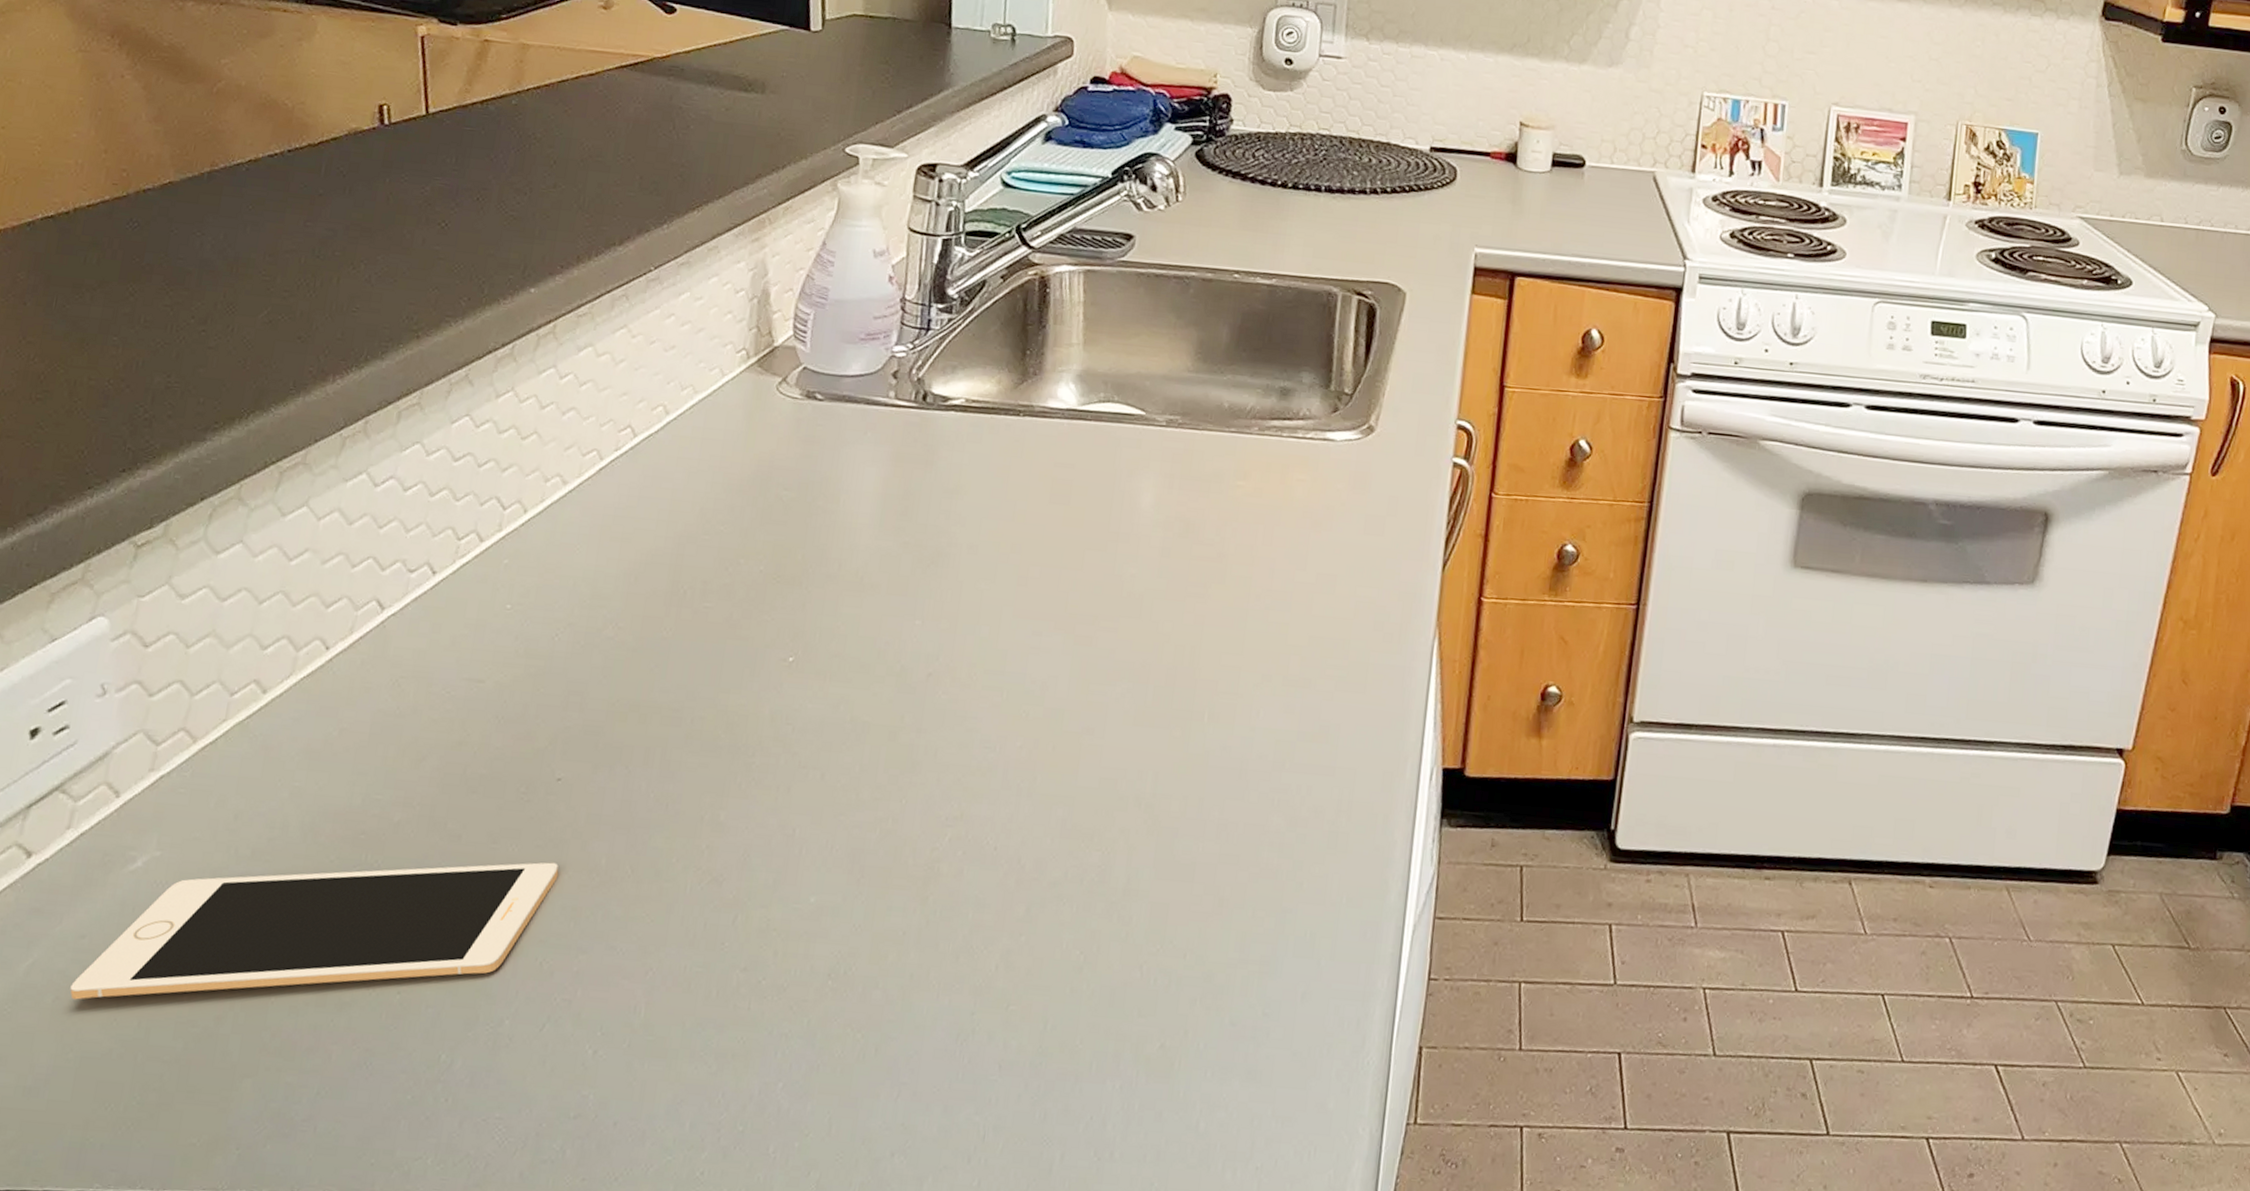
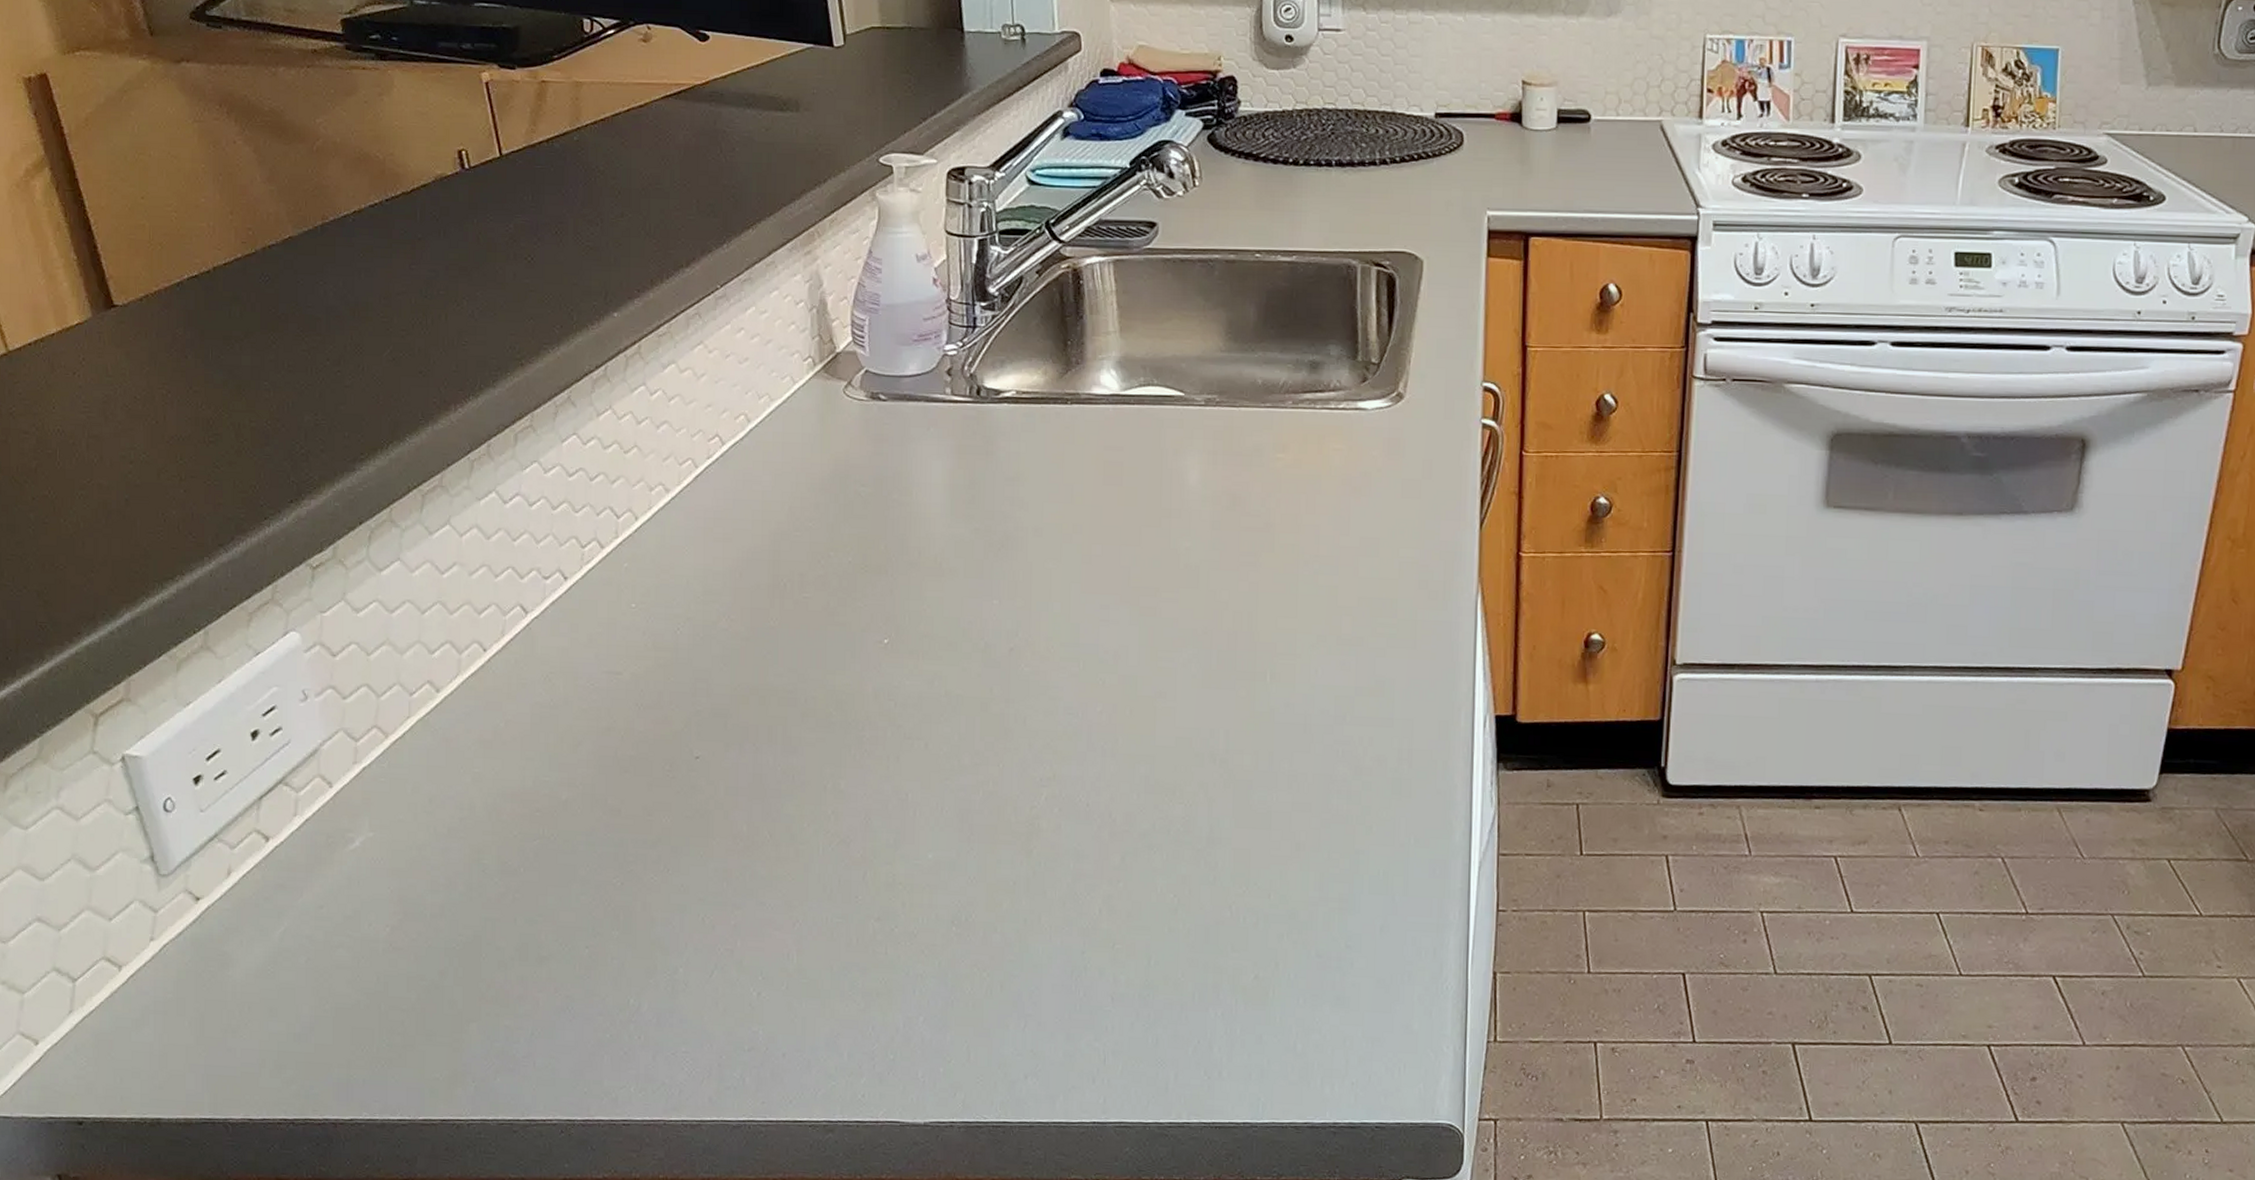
cell phone: present [70,862,559,1000] -> none [318,830,708,960]

